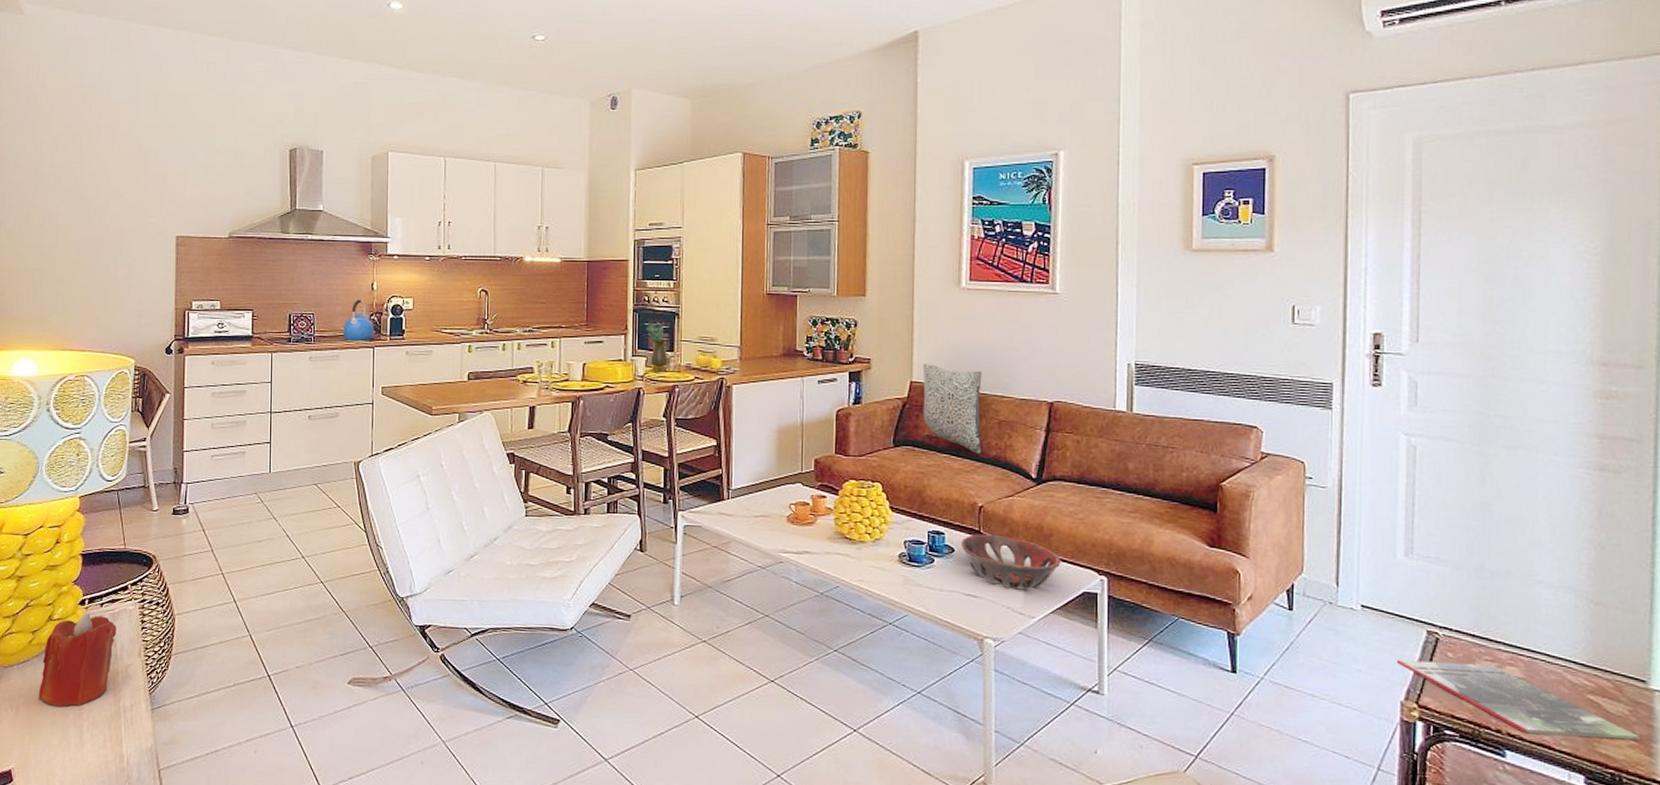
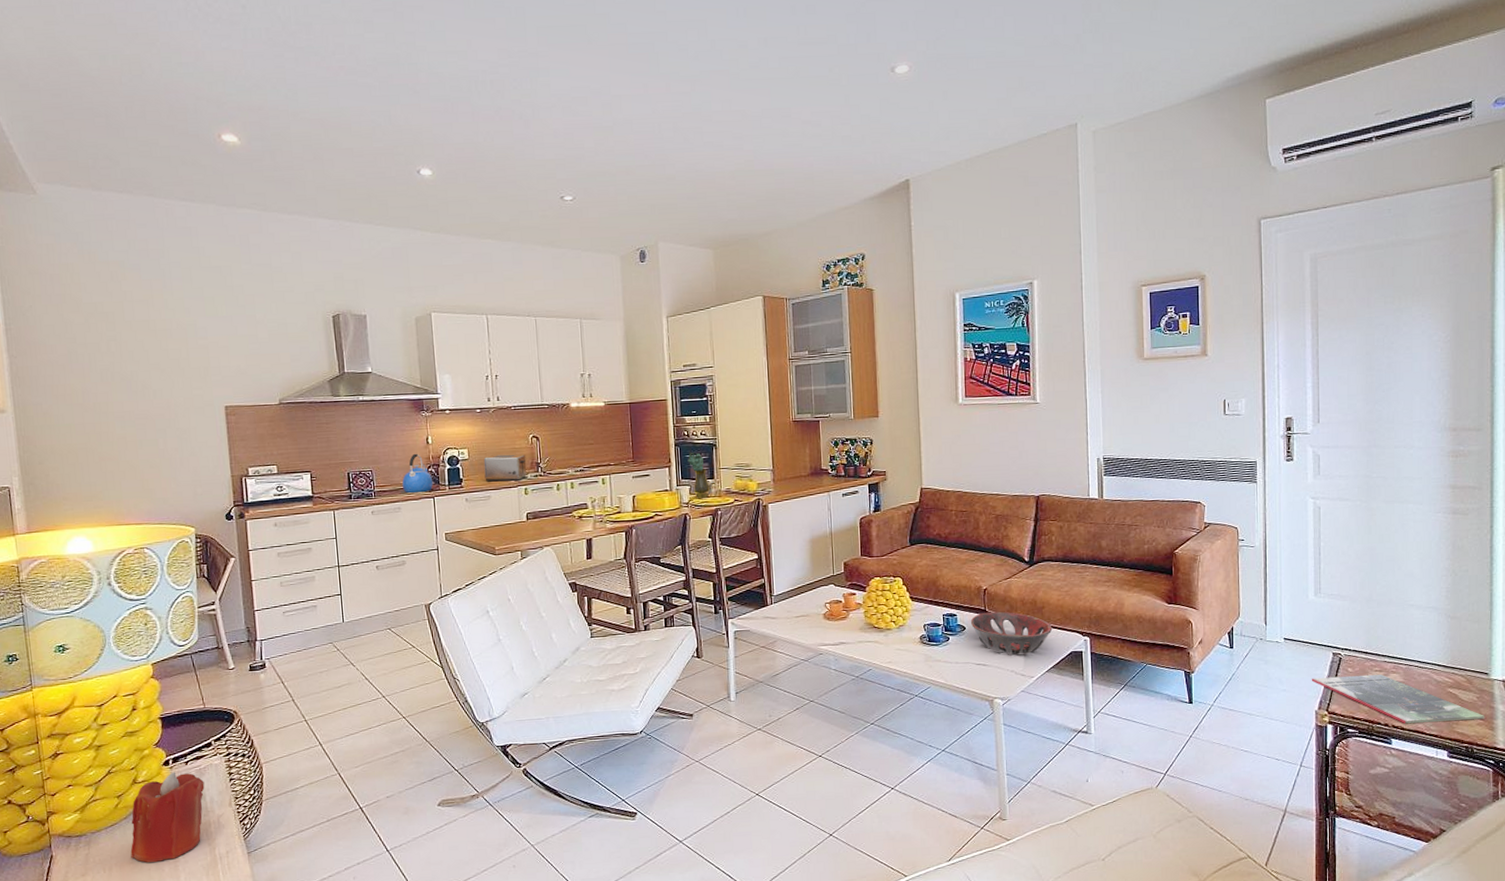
toaster: none [428,307,473,338] -> present [483,454,527,482]
pillow: present [922,364,982,454] -> none [930,472,984,546]

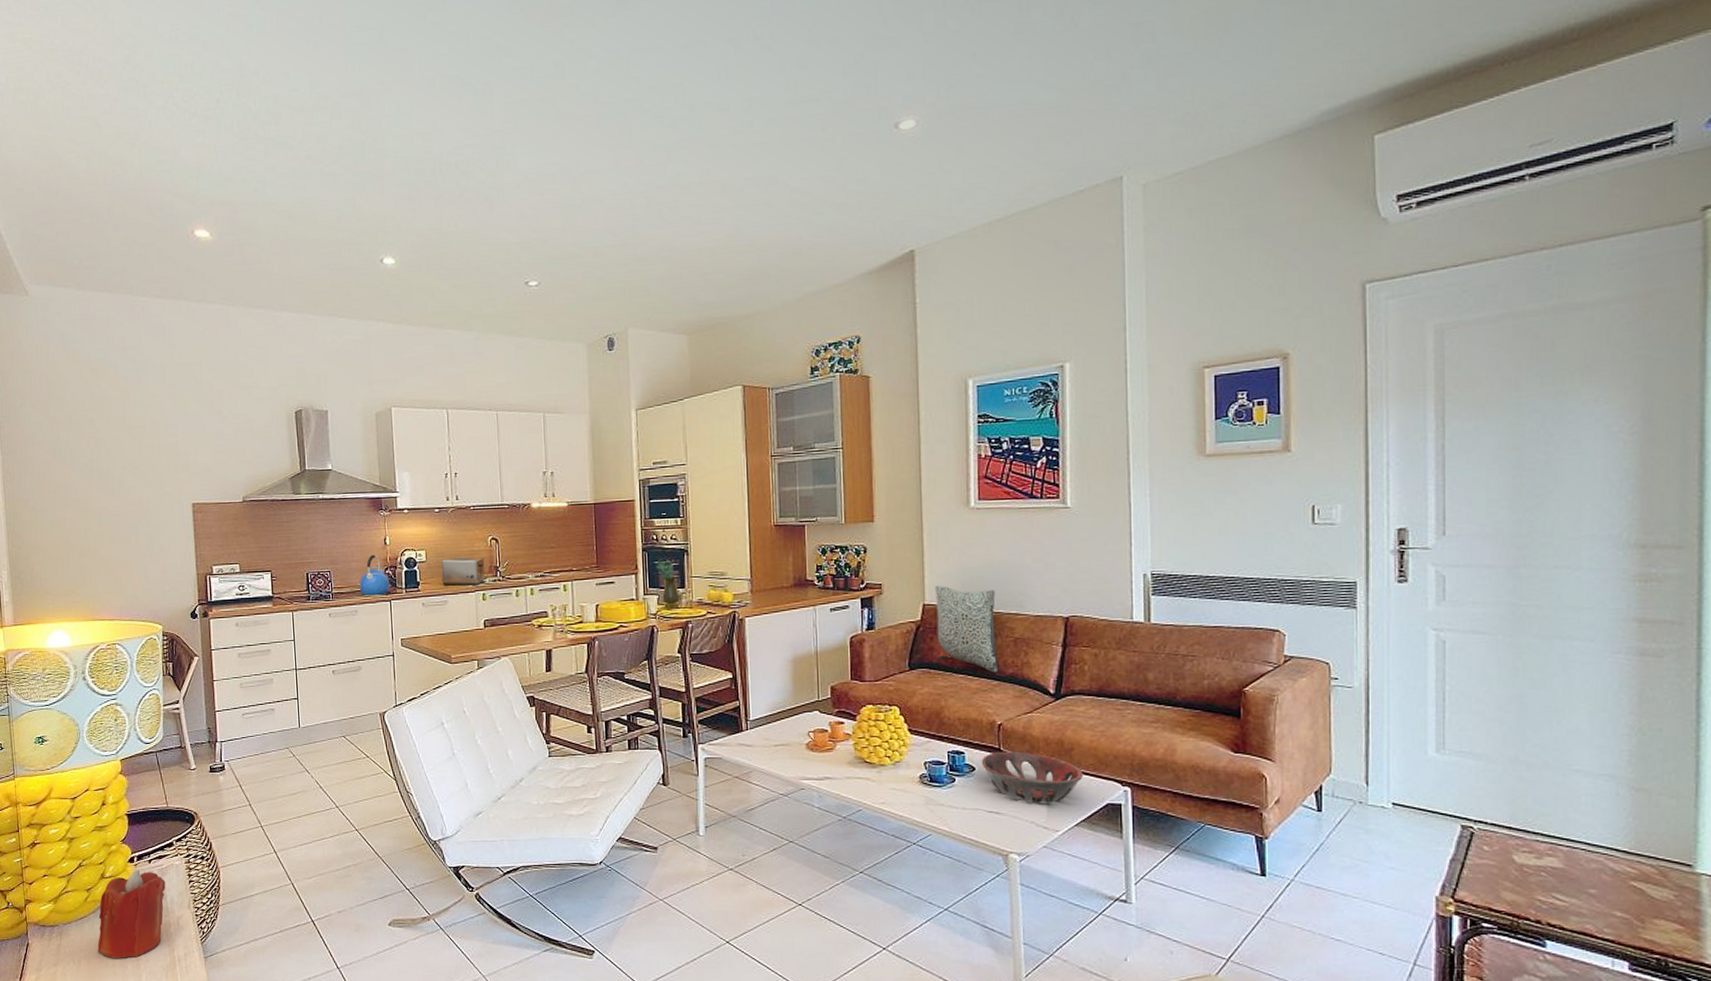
pillow: none [930,472,984,546] -> present [934,586,999,673]
magazine: present [1311,674,1485,724] -> none [1430,855,1687,925]

